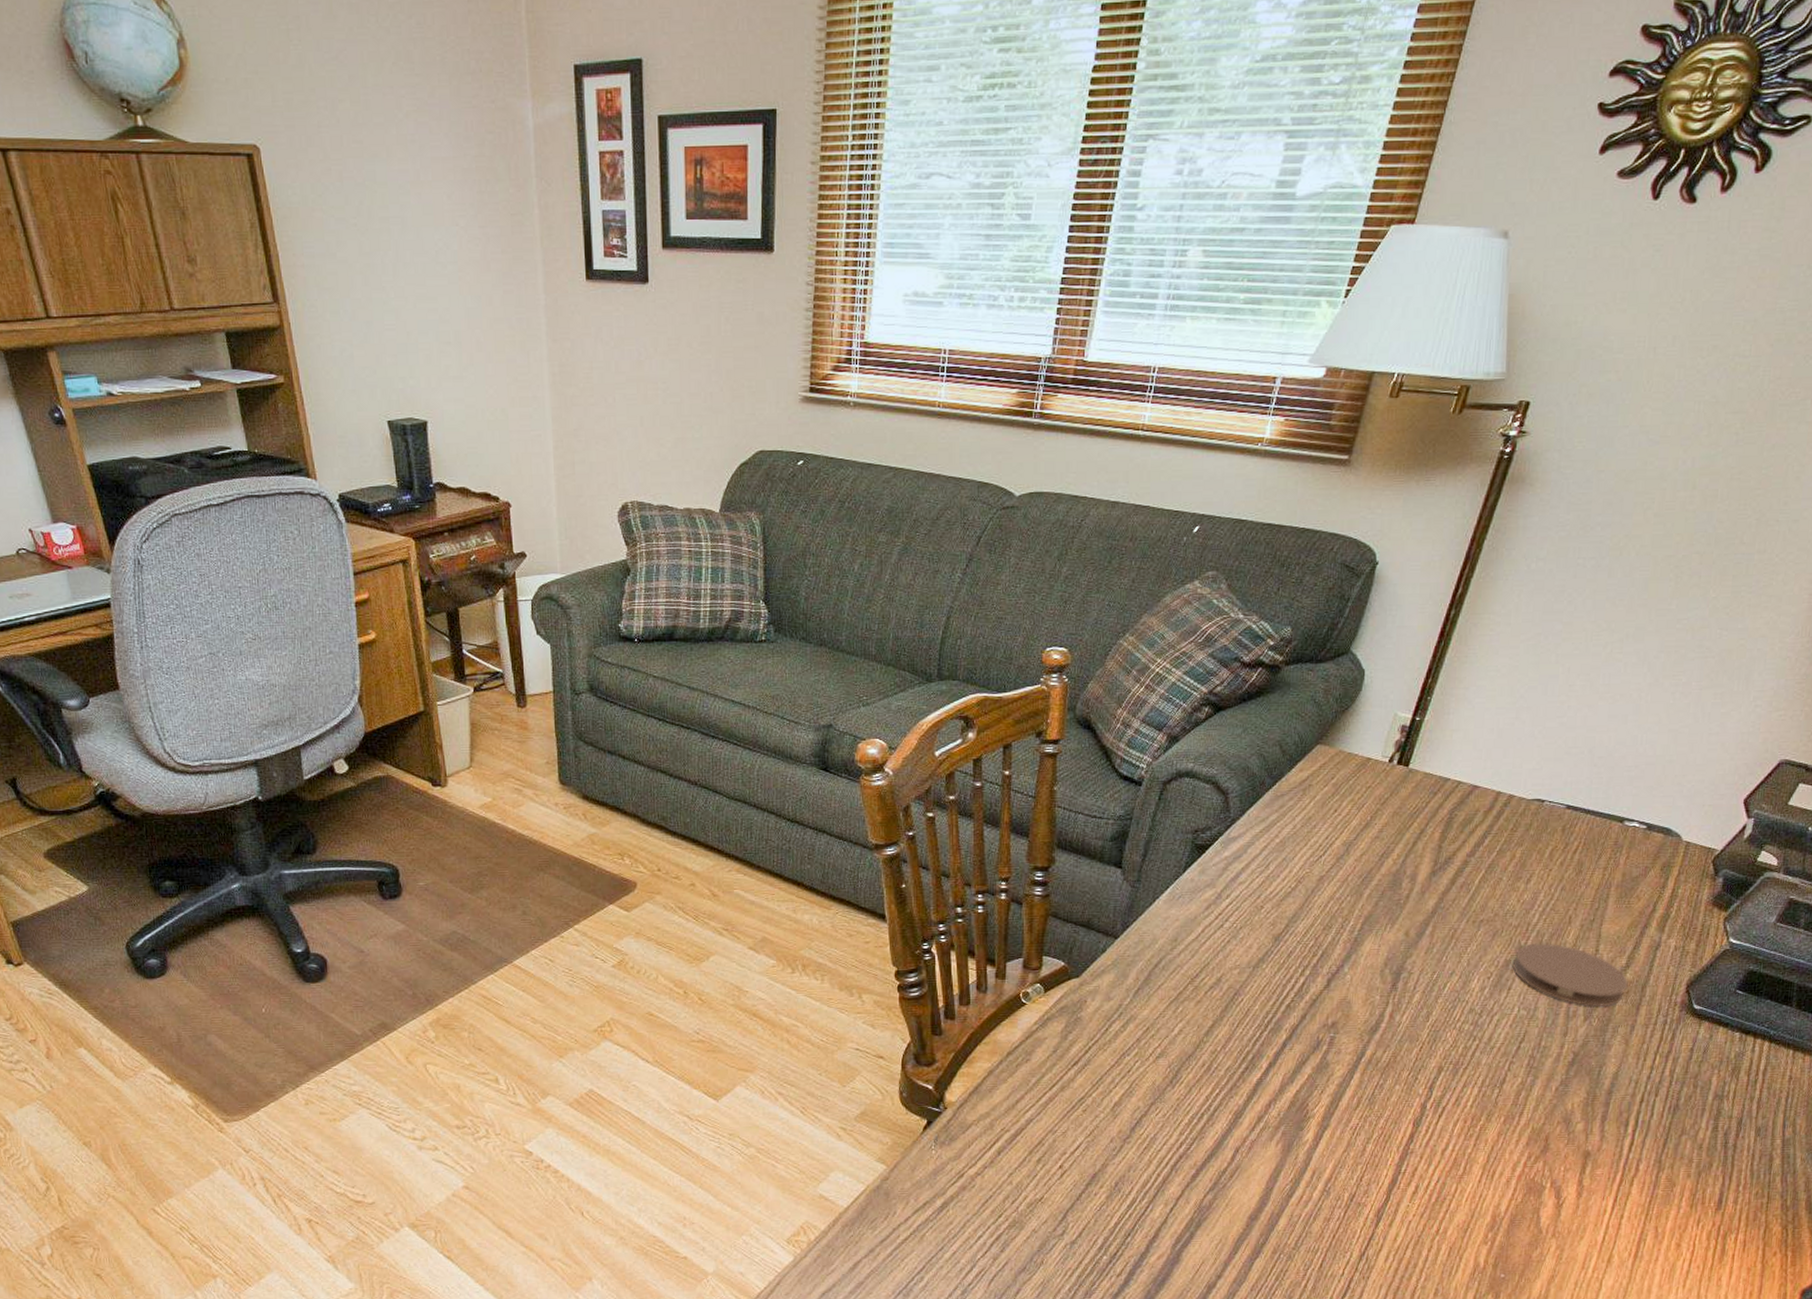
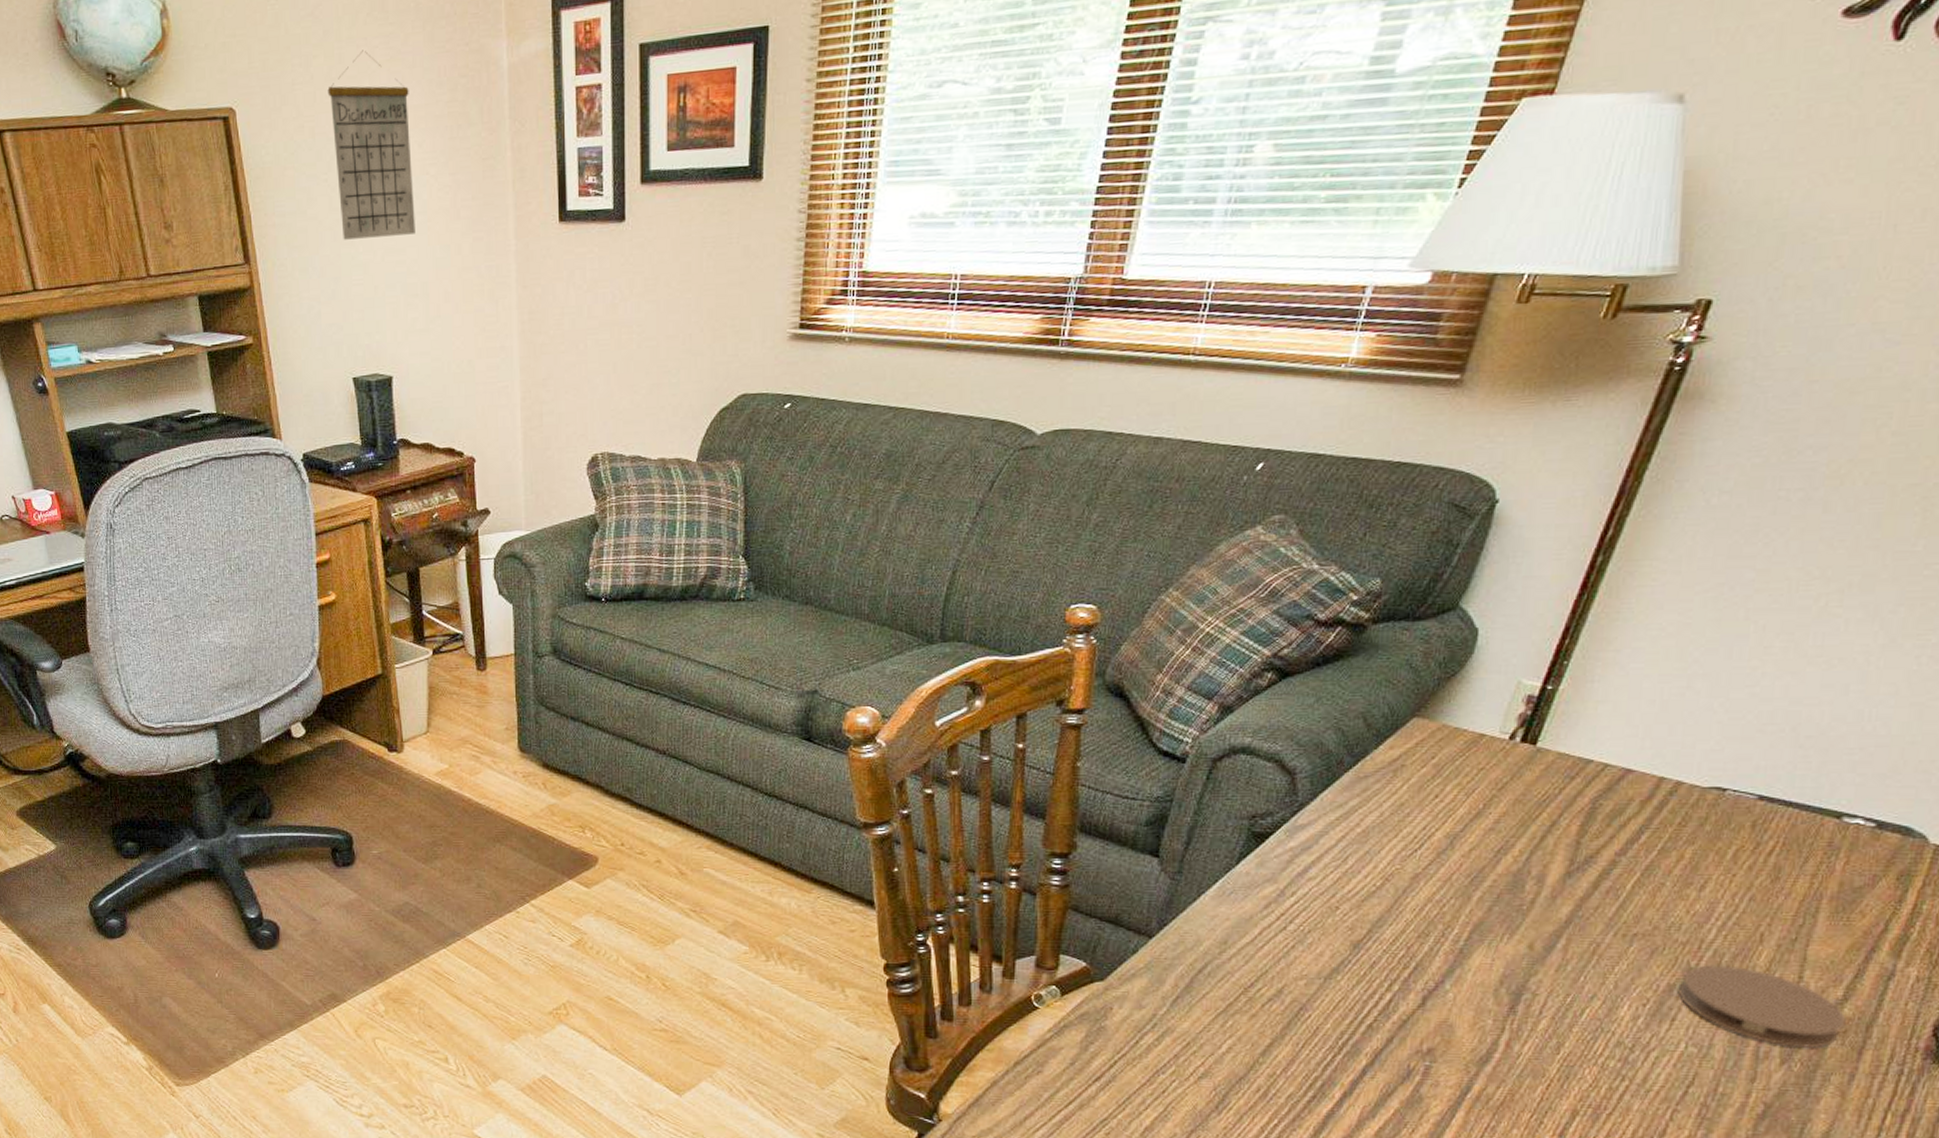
calendar: none [354,98,446,285] -> present [327,50,415,240]

